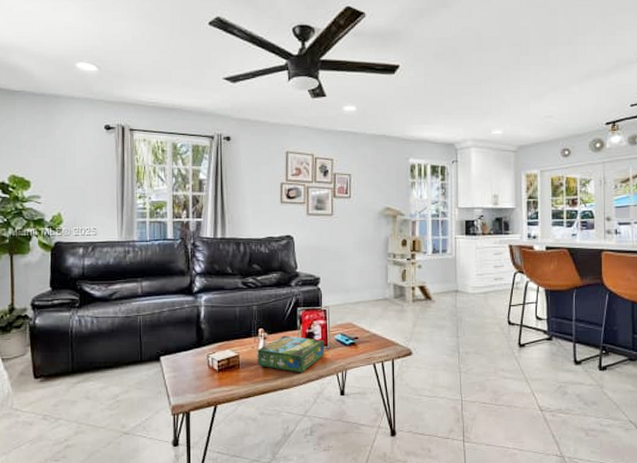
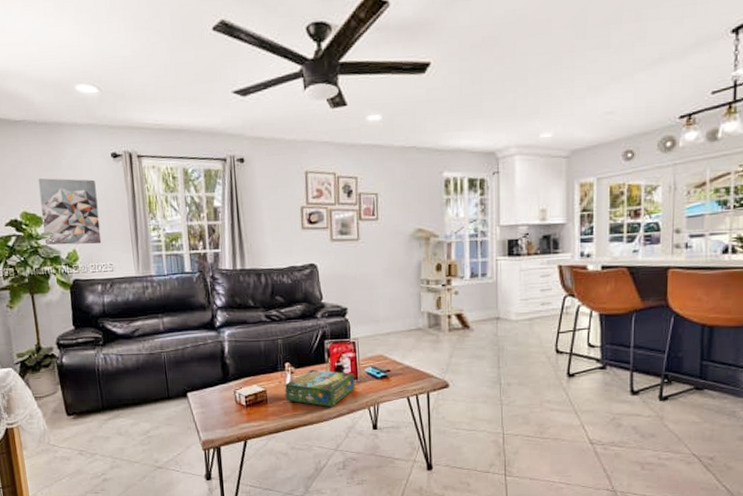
wall art: none [30,144,88,209] -> present [38,178,102,245]

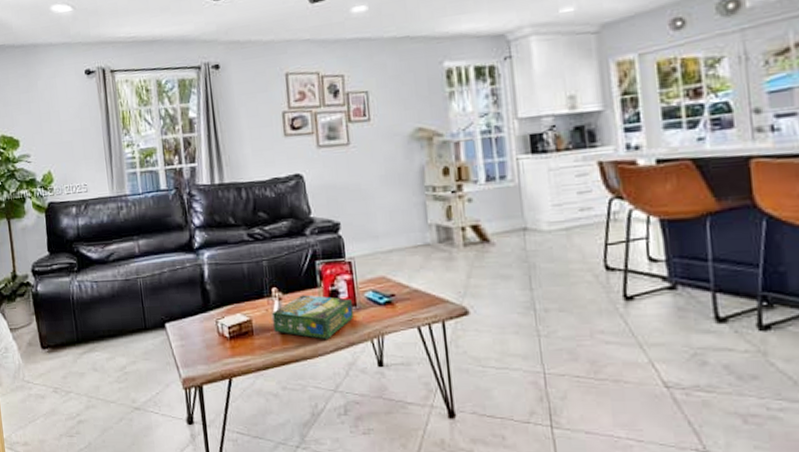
wall art: present [38,178,102,245] -> none [15,98,76,168]

